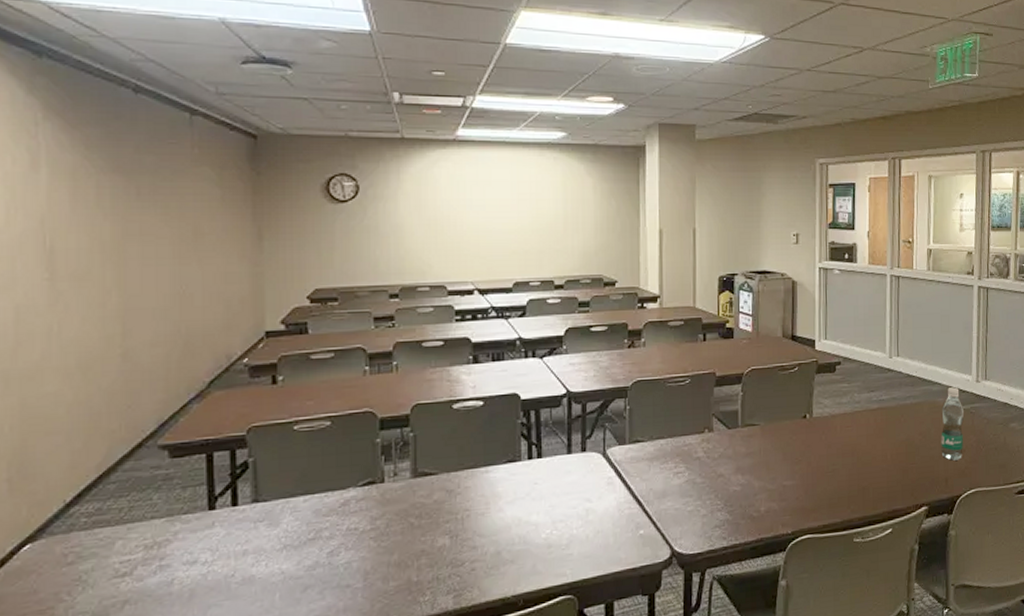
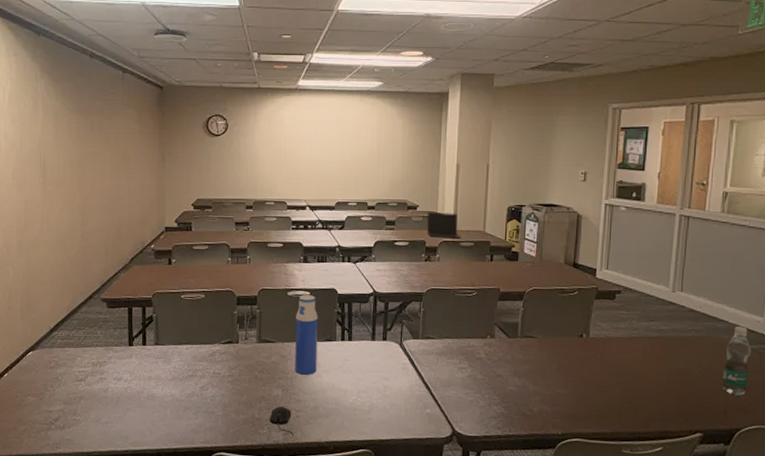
computer mouse: none [433,559,468,597] -> present [269,406,293,436]
water bottle: none [465,405,497,512] -> present [295,295,318,375]
laptop: none [629,287,669,318] -> present [427,212,461,239]

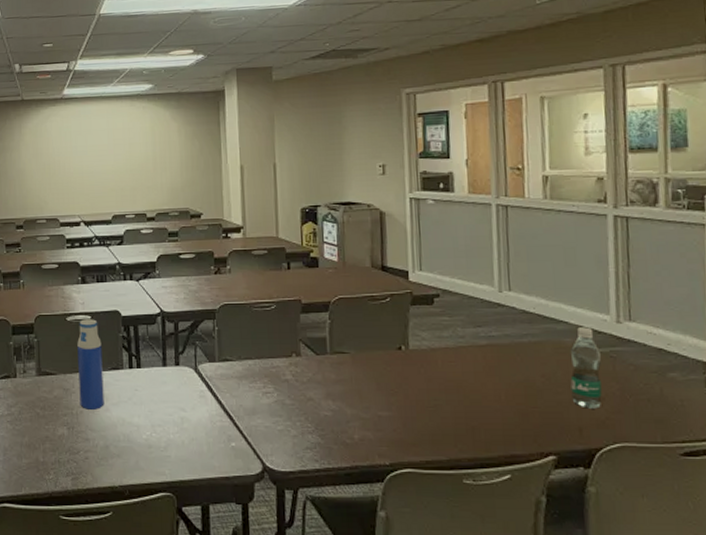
computer mouse: present [269,406,293,436] -> none [55,447,83,481]
laptop: present [427,212,461,239] -> none [213,219,253,247]

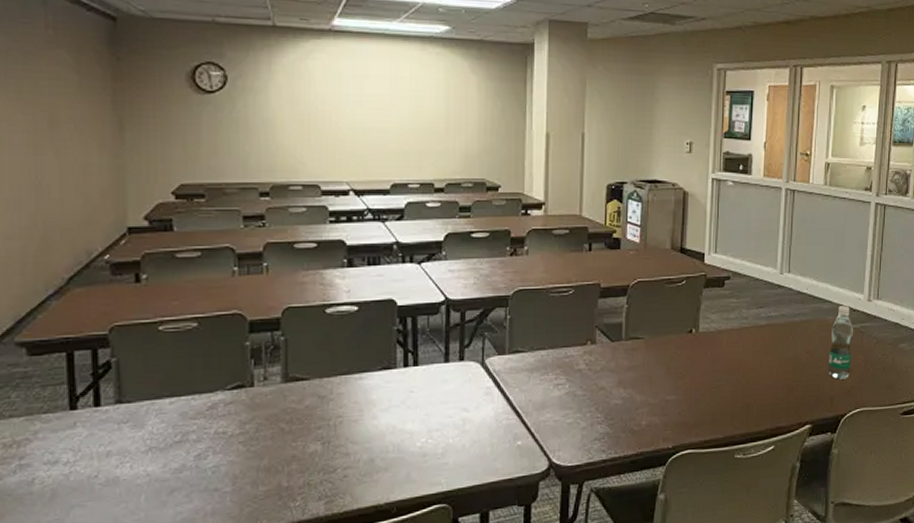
water bottle: present [77,319,104,409] -> none [339,310,371,419]

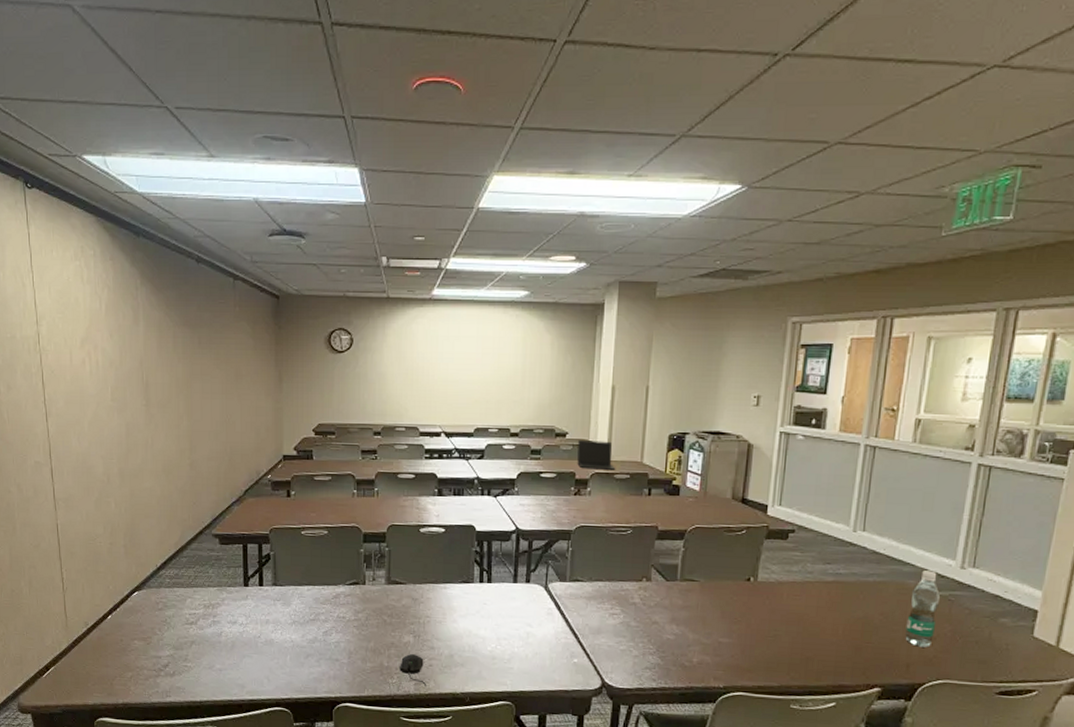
computer mouse: none [304,466,340,503] -> present [400,654,426,686]
laptop: none [512,194,554,226] -> present [577,440,616,470]

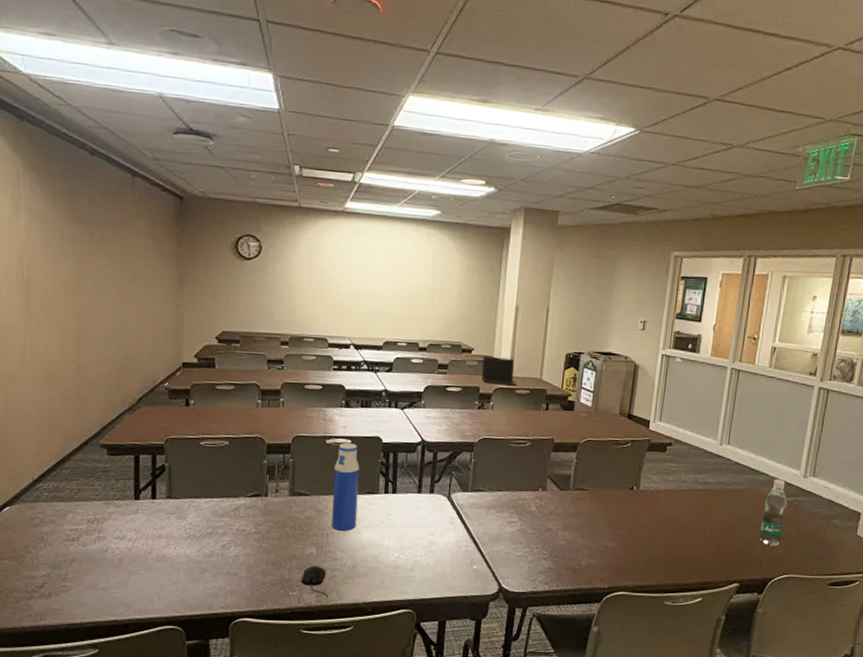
water bottle: none [428,531,454,620] -> present [331,443,360,531]

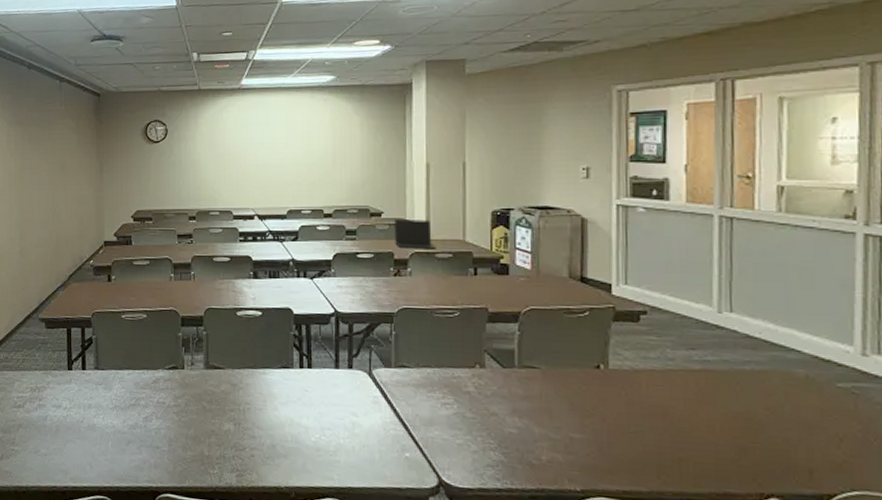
computer mouse: present [301,566,328,597] -> none [221,443,248,478]
water bottle: present [331,443,360,531] -> none [247,315,273,408]
bottle: present [759,479,788,546] -> none [801,357,841,450]

